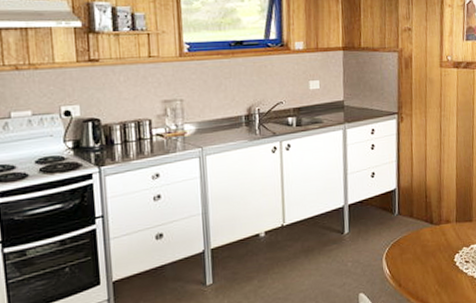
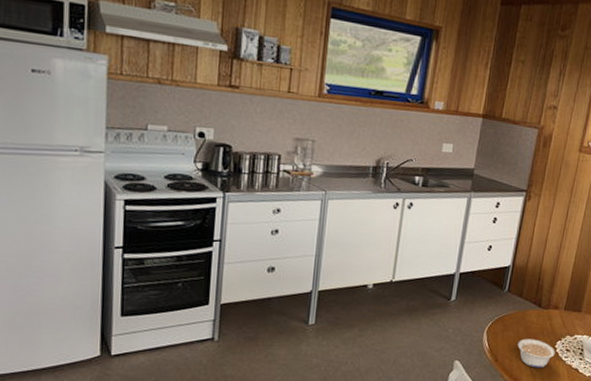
legume: none [418,256,455,286] -> present [517,339,555,368]

